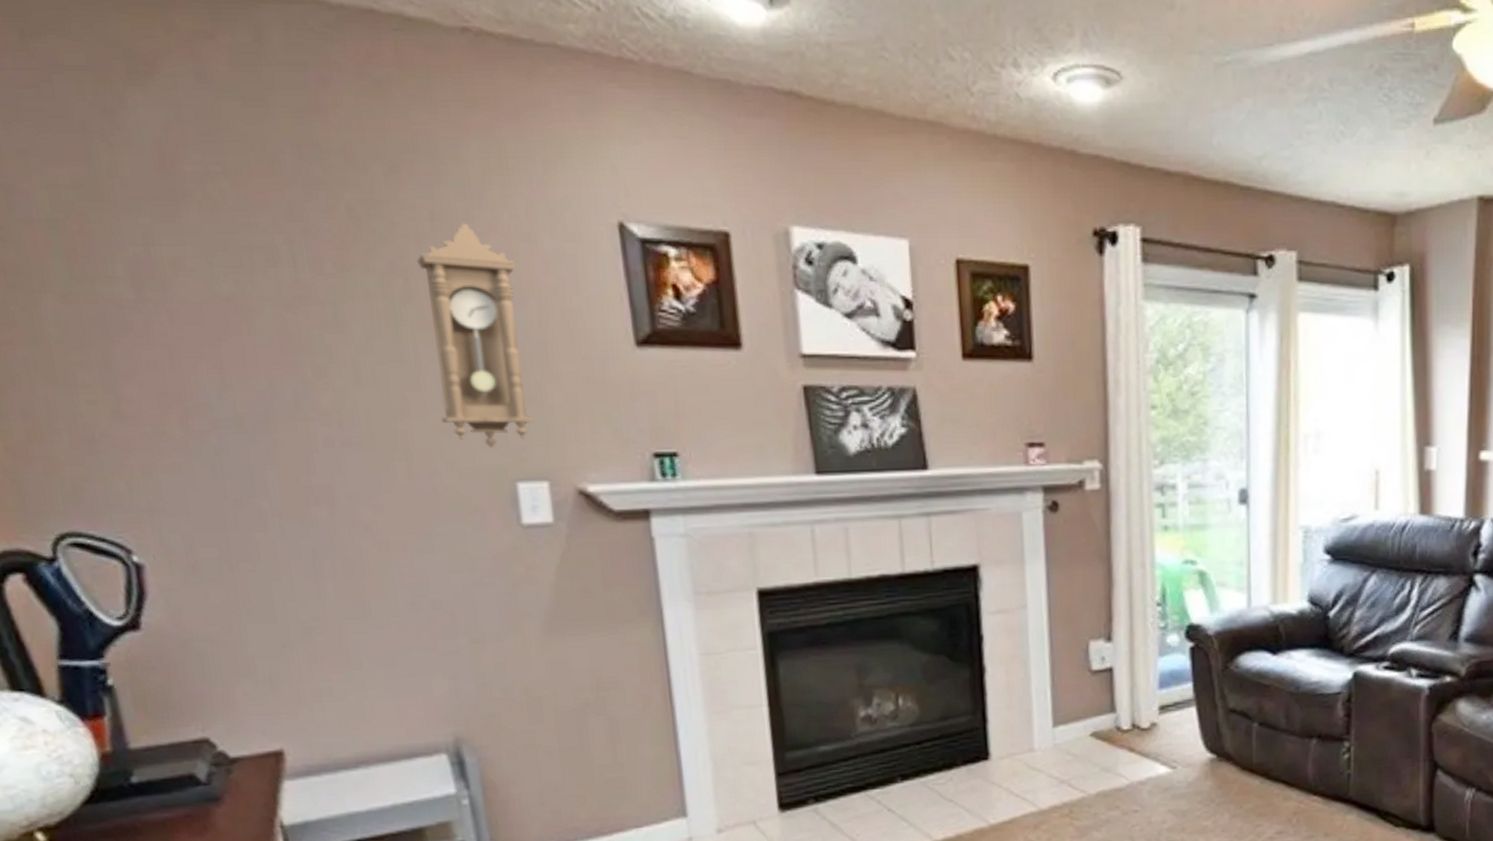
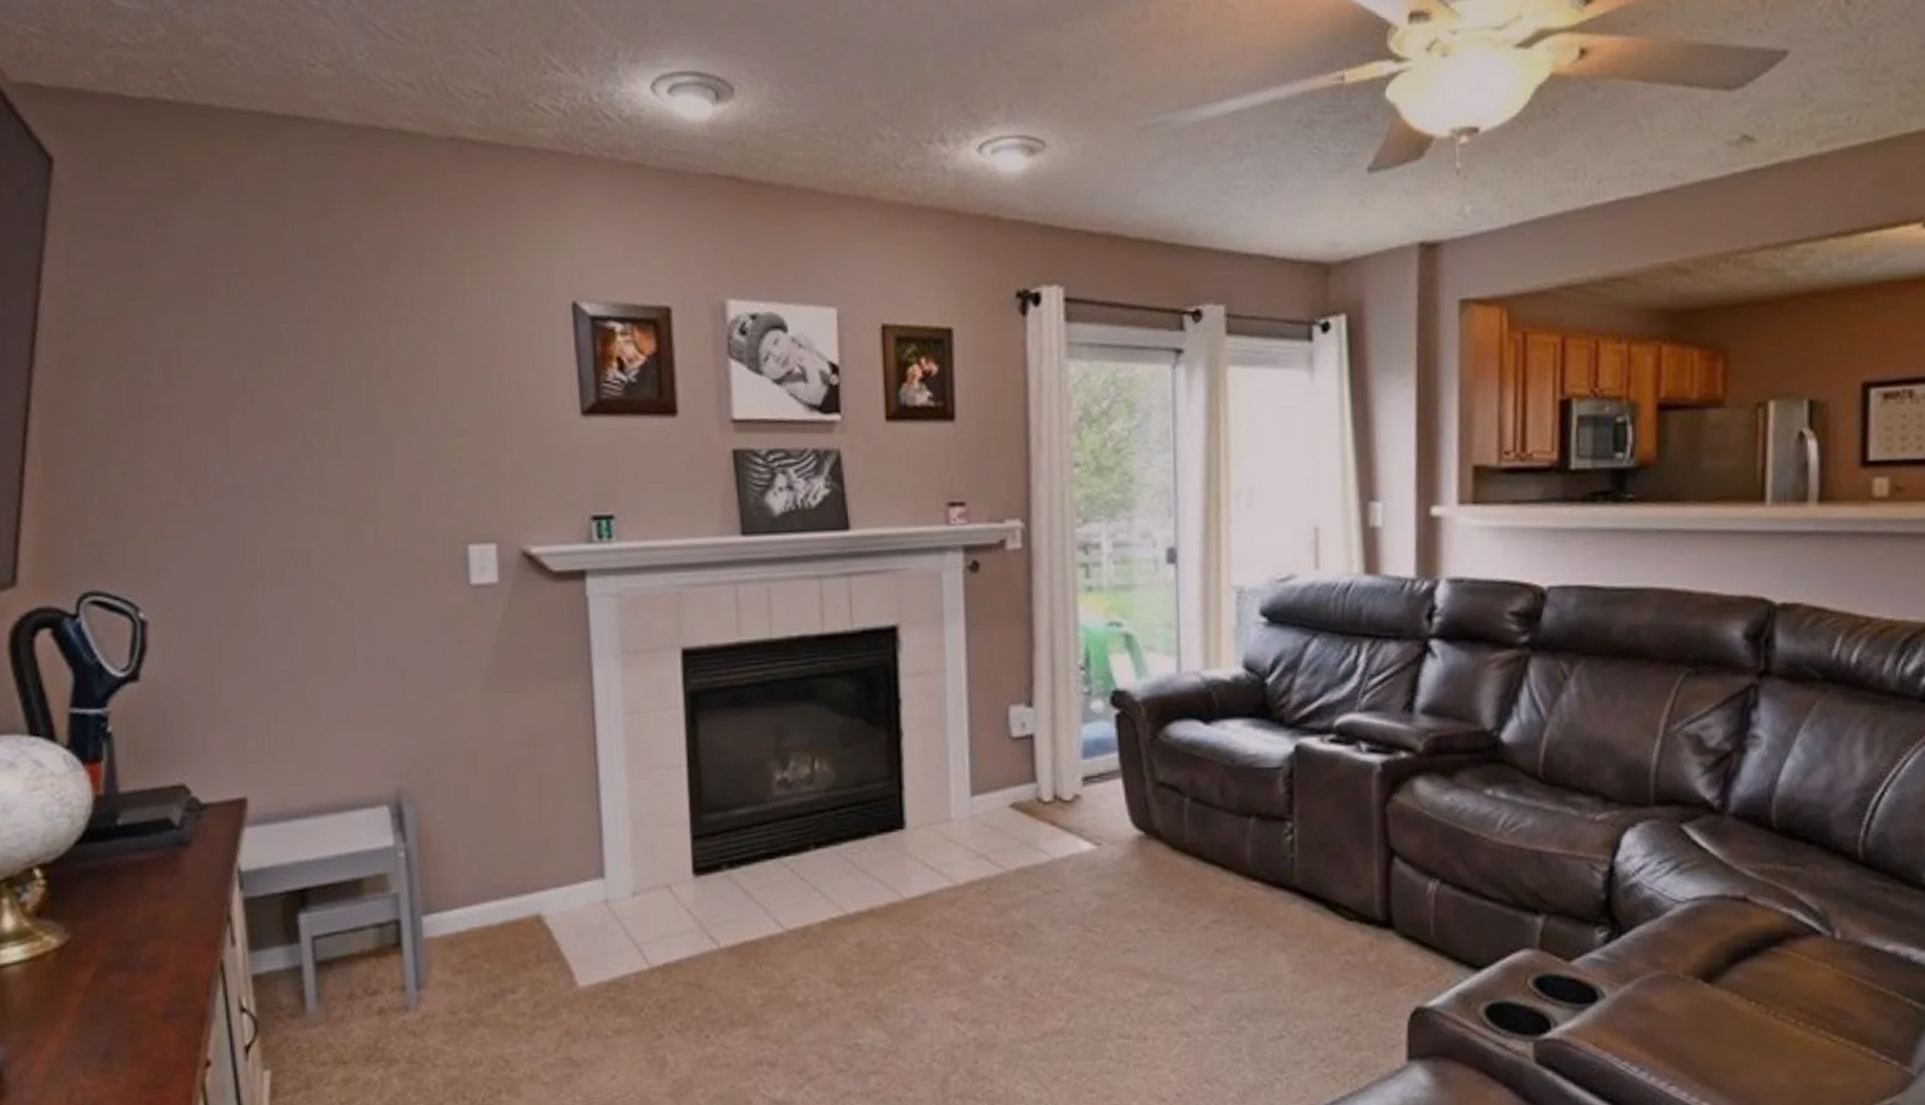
pendulum clock: present [416,223,534,448] -> none [396,307,487,513]

